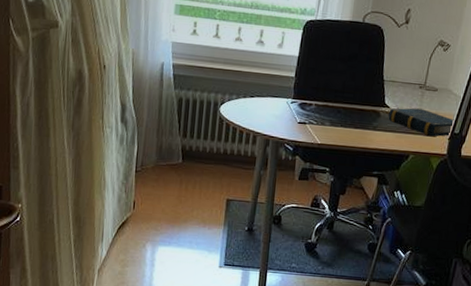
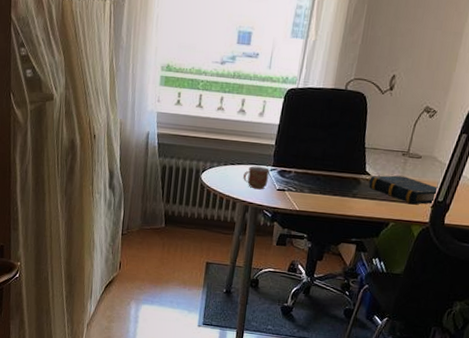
mug: none [263,98,290,123] -> present [243,166,270,190]

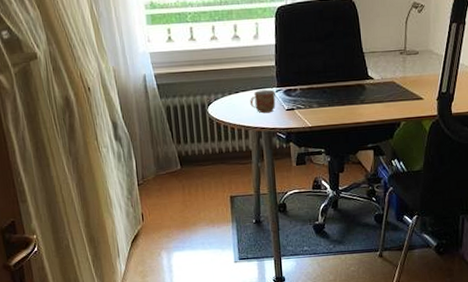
book: present [368,175,439,205] -> none [374,73,440,100]

